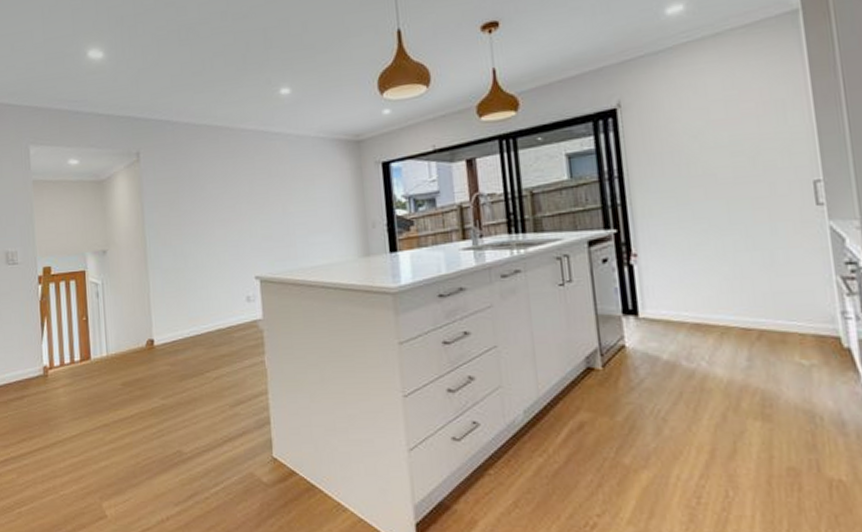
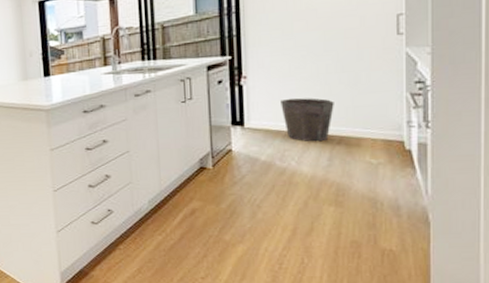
waste bin: none [681,281,749,337] -> present [281,98,334,142]

